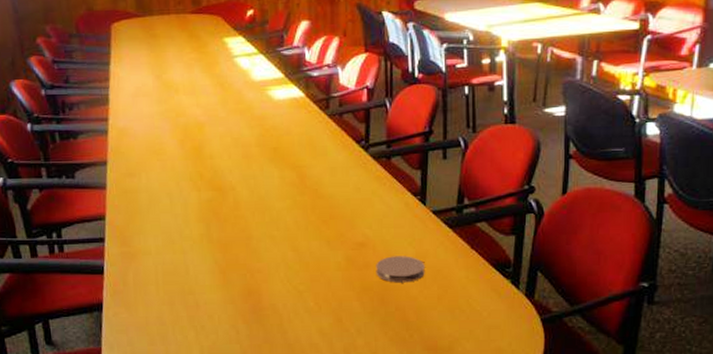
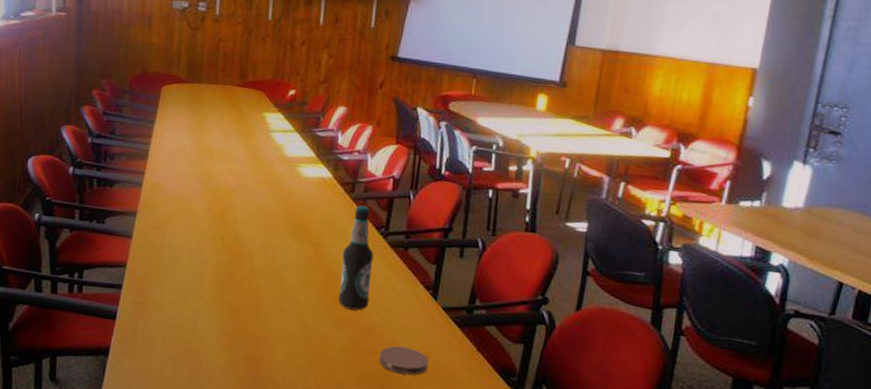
bottle: none [325,121,359,227] -> present [338,205,374,311]

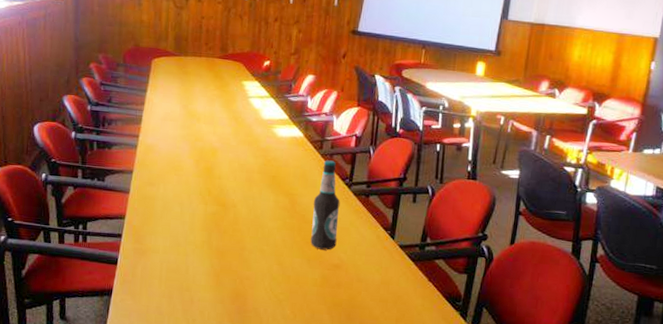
coaster: present [379,346,429,376] -> none [346,279,388,304]

